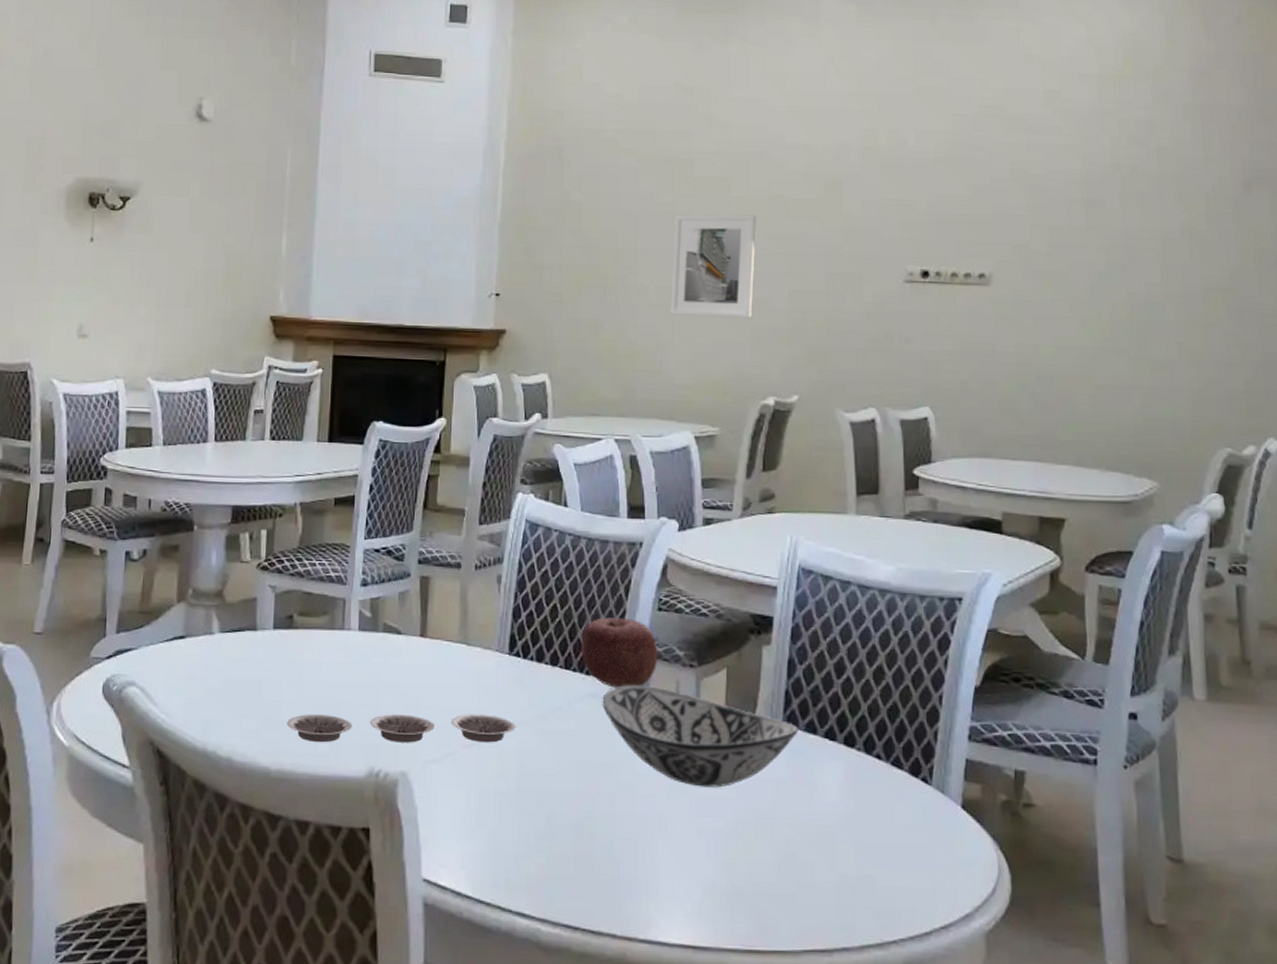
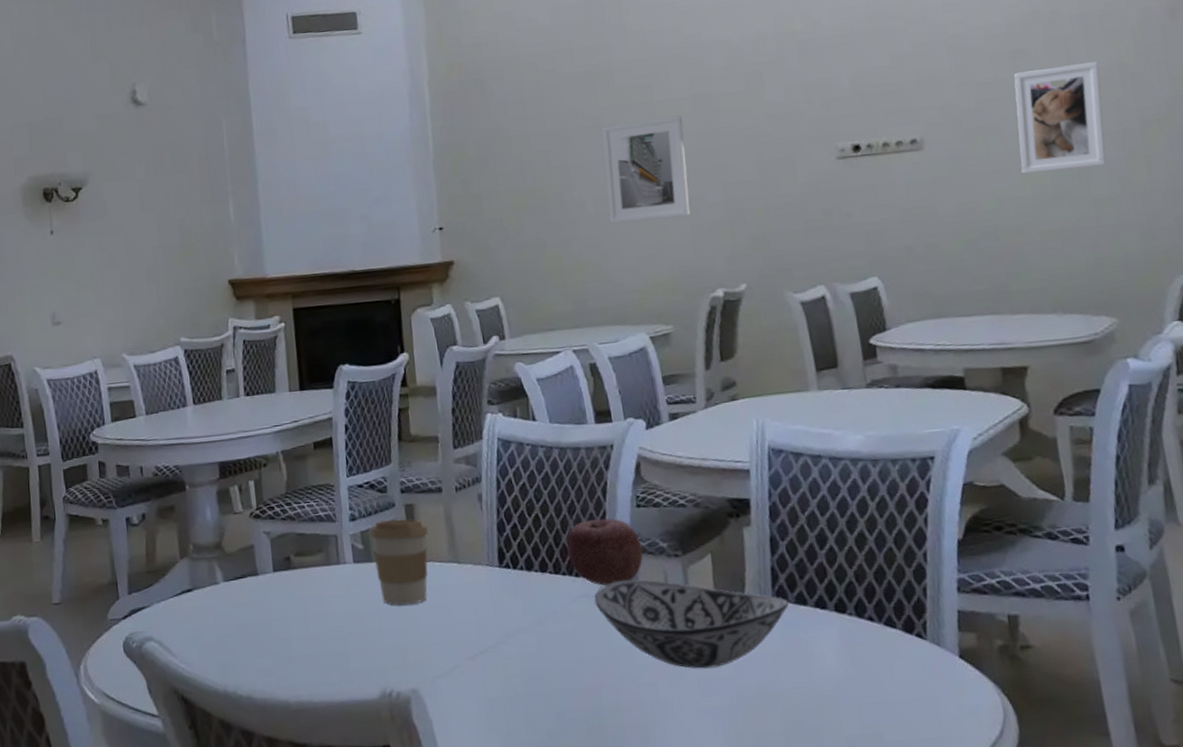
plate: present [287,714,517,743] -> none [298,626,516,672]
coffee cup: none [380,590,442,682] -> present [369,519,429,606]
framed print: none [1083,222,1171,328] -> present [1014,61,1107,174]

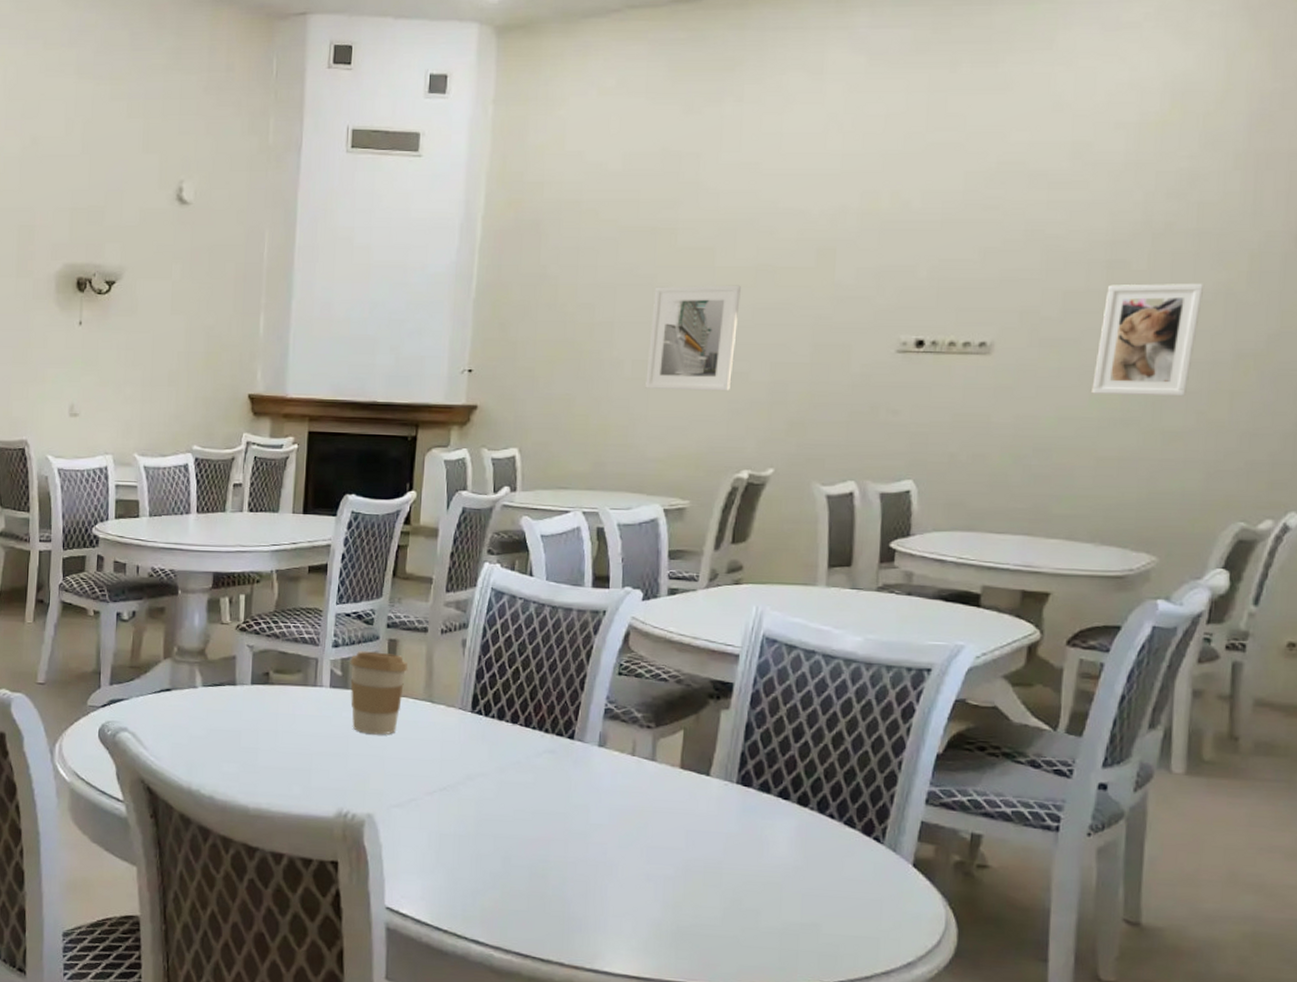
apple: present [566,518,643,586] -> none [541,680,617,745]
decorative bowl: present [594,579,790,669] -> none [559,743,753,839]

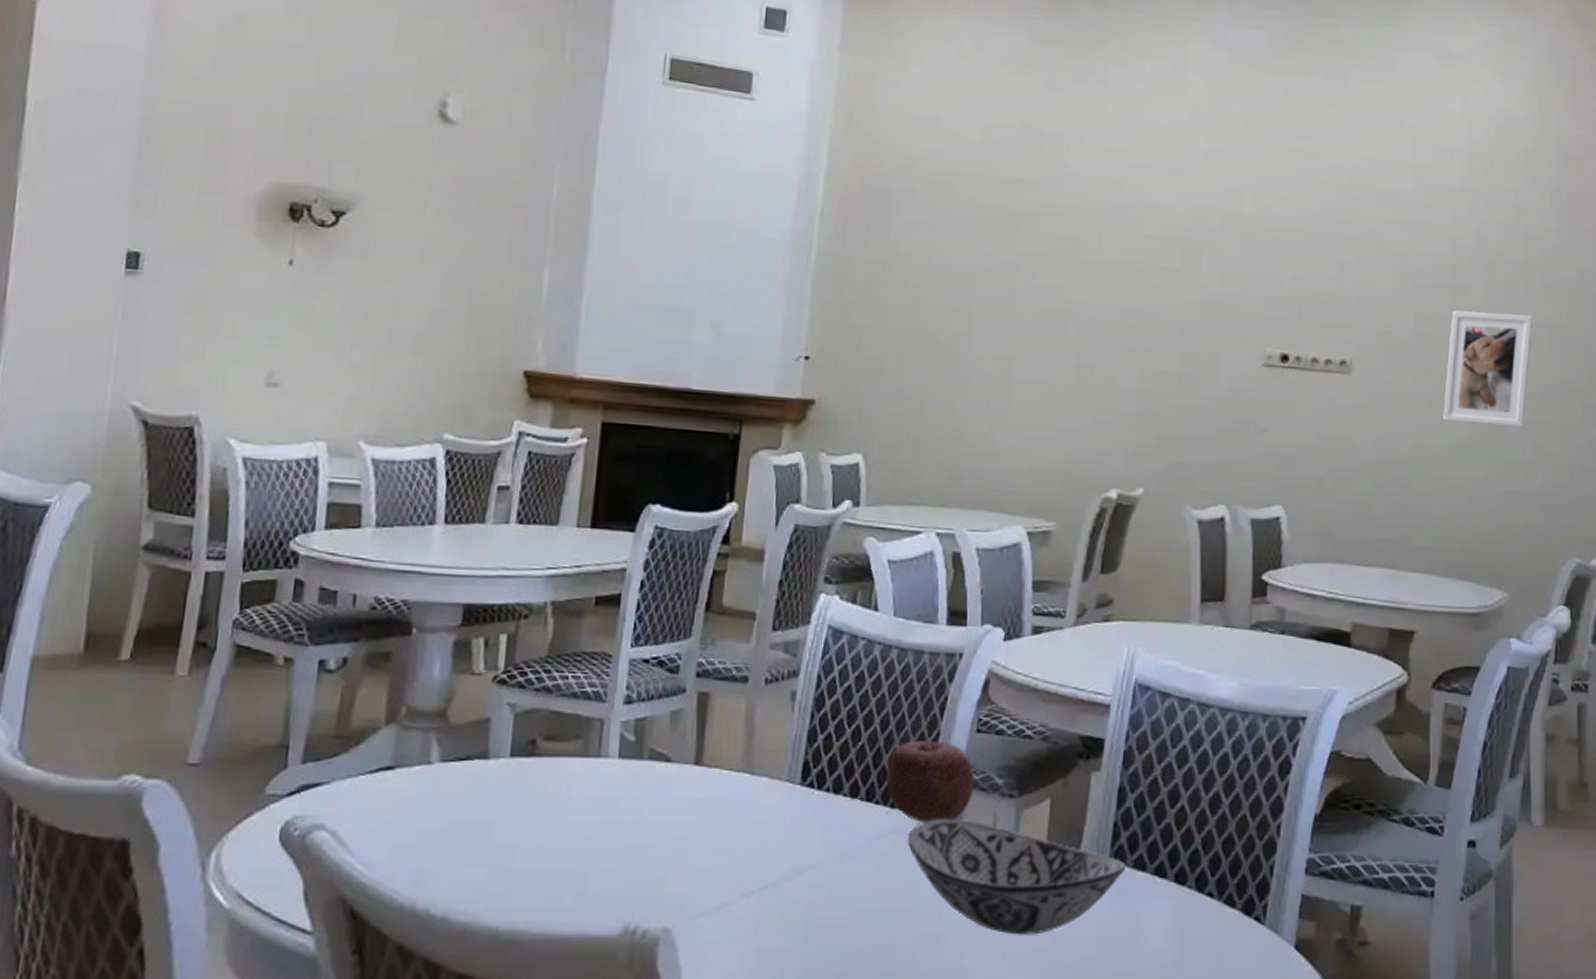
coffee cup: present [350,651,408,735] -> none [646,708,723,820]
apple: none [541,680,617,745] -> present [886,741,975,822]
decorative bowl: none [559,743,753,839] -> present [907,819,1127,935]
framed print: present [645,285,741,391] -> none [1007,275,1107,399]

